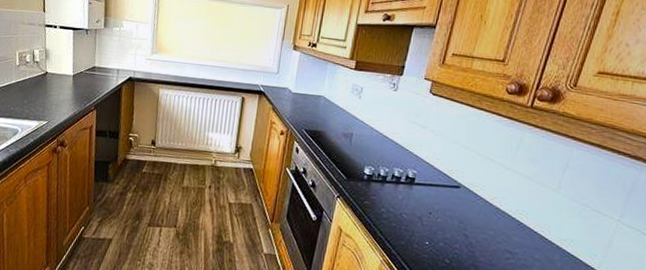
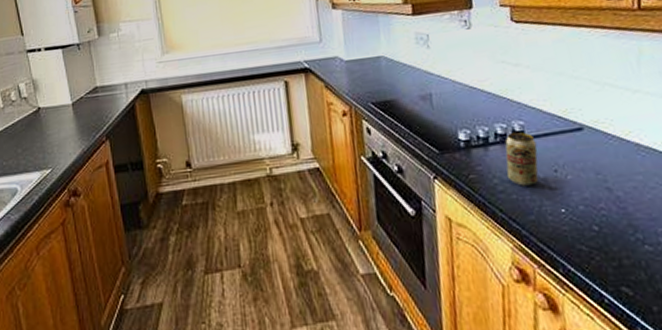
beverage can: none [392,177,422,220] -> present [505,131,539,186]

